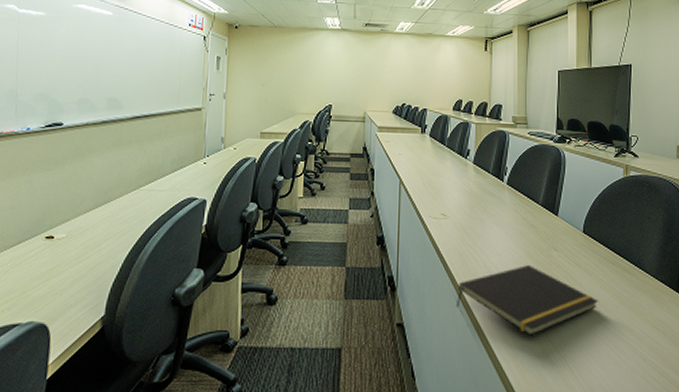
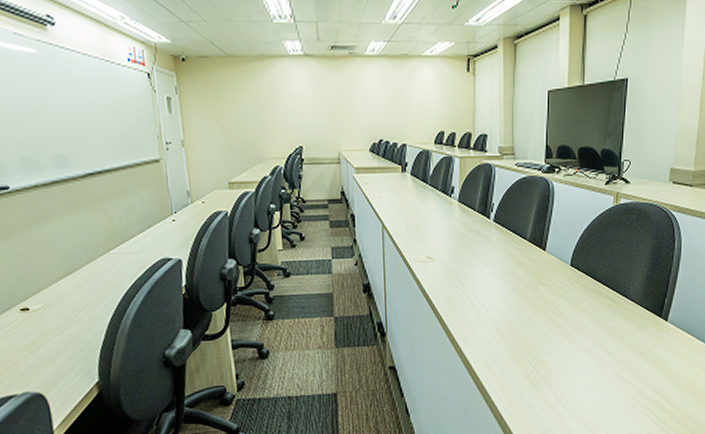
notepad: present [455,265,599,336] -> none [445,302,584,369]

